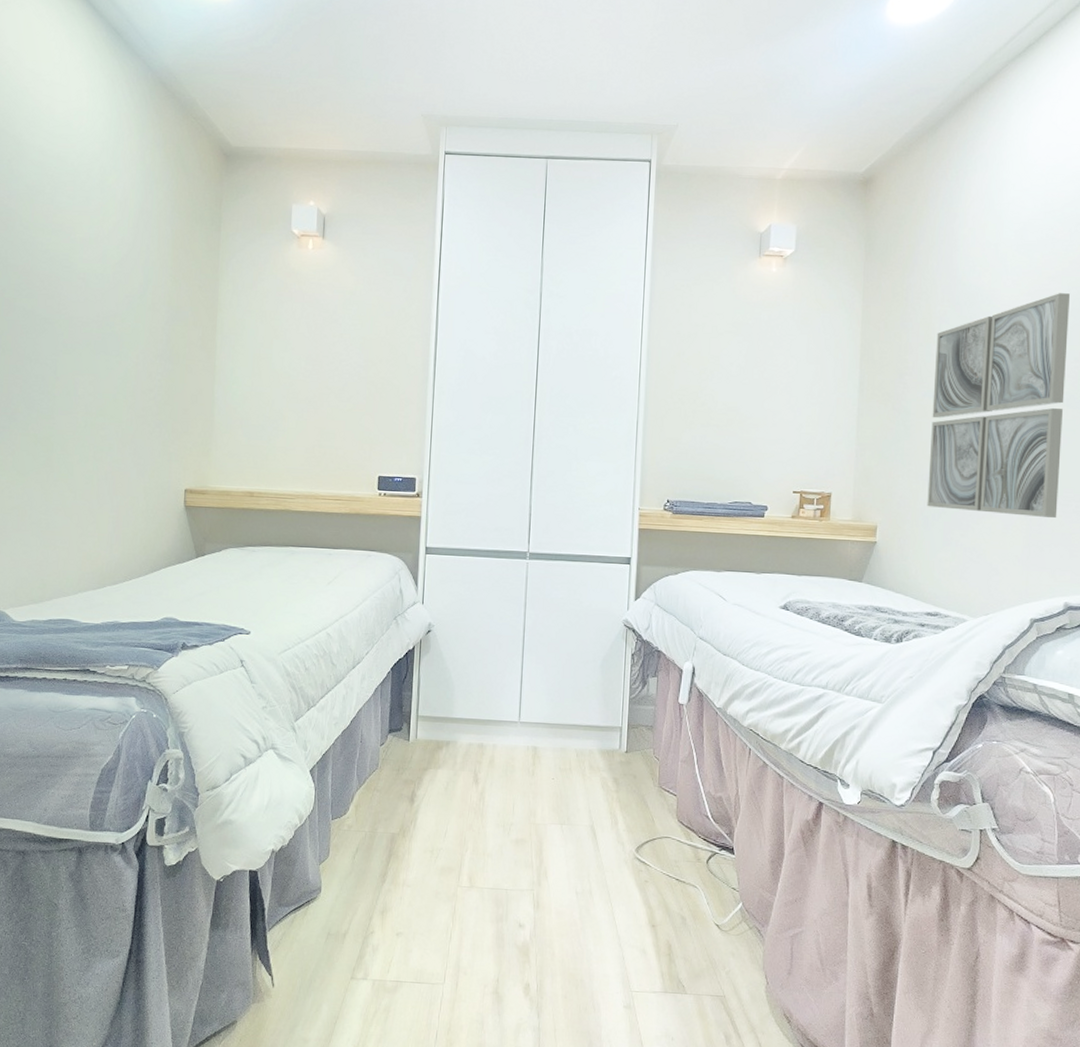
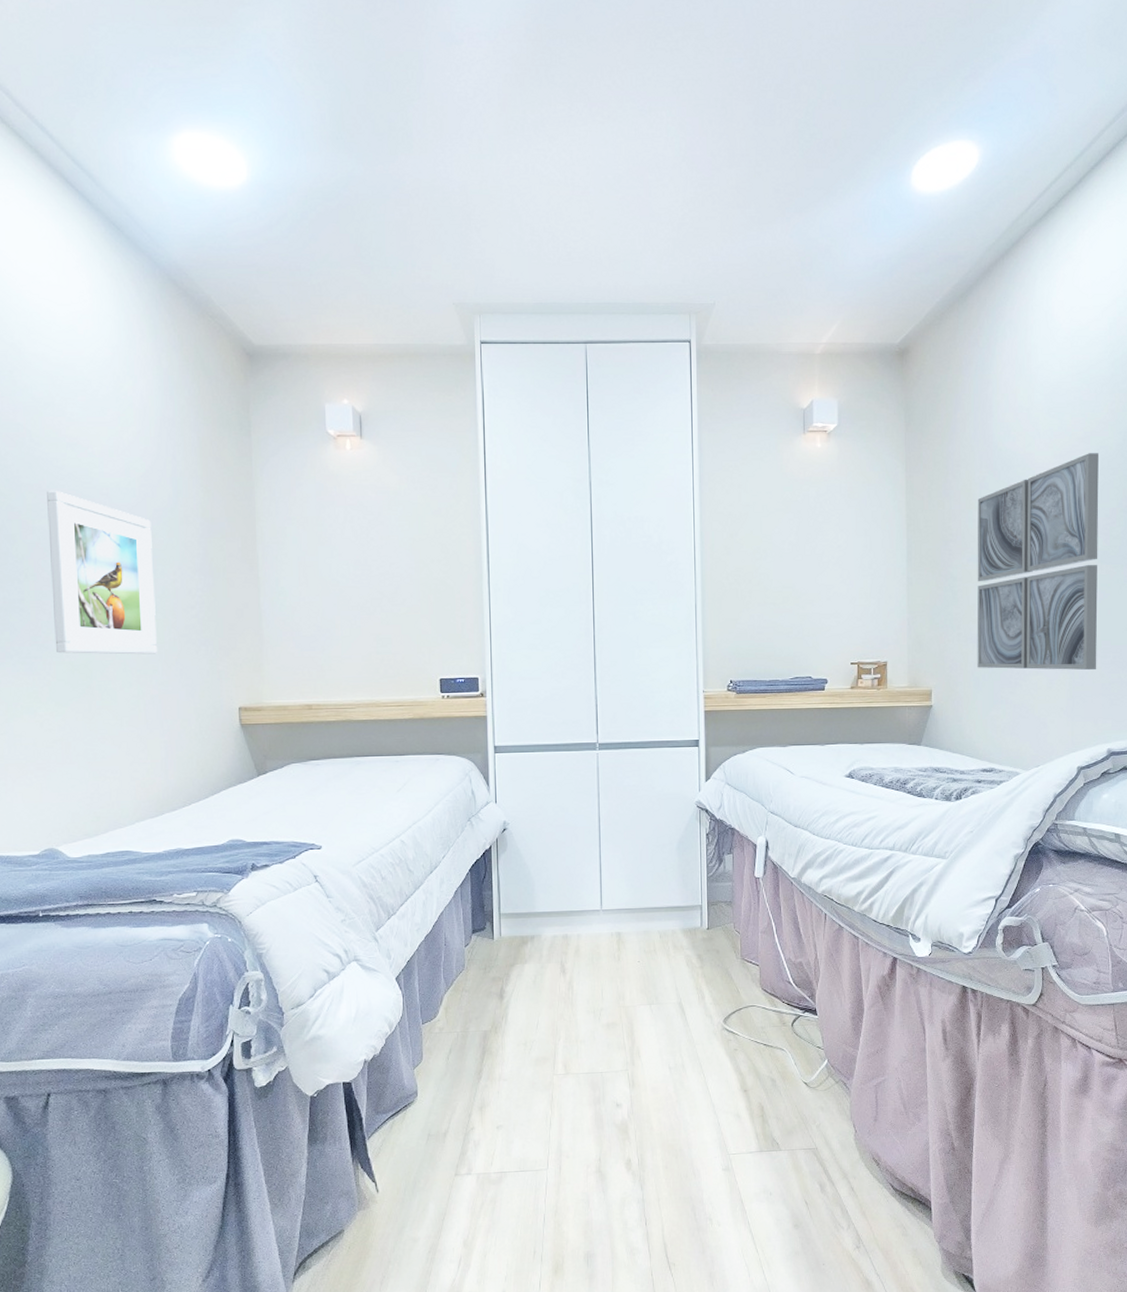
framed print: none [22,272,121,433] -> present [47,491,158,655]

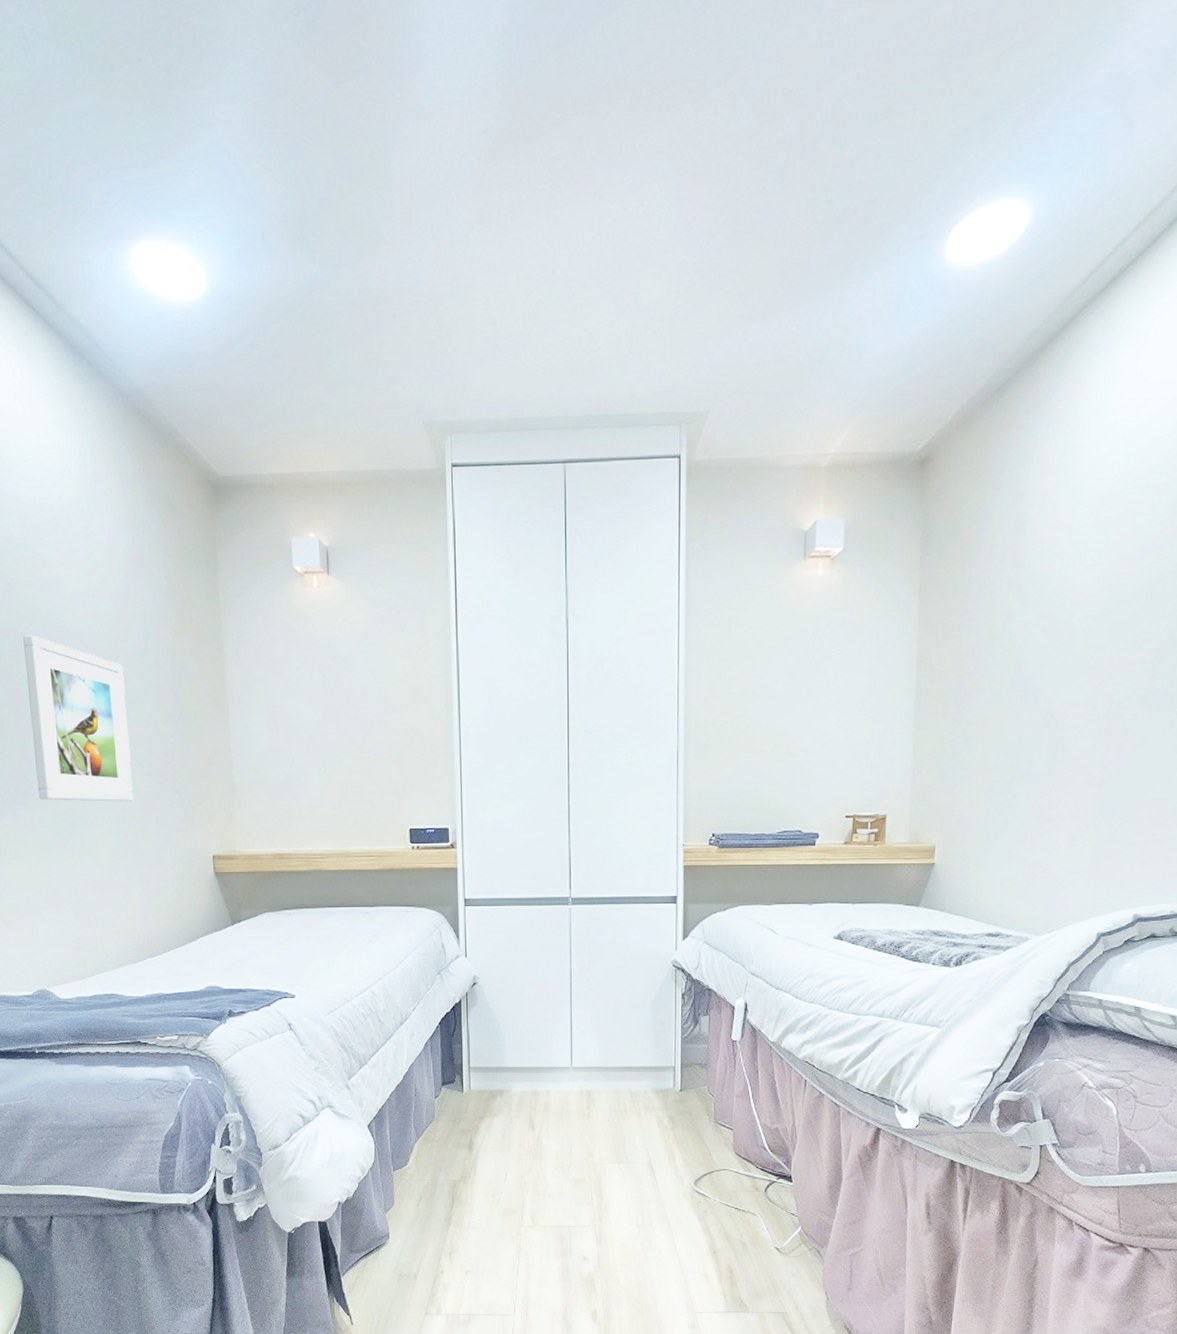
wall art: present [977,453,1099,670] -> none [989,575,1151,826]

